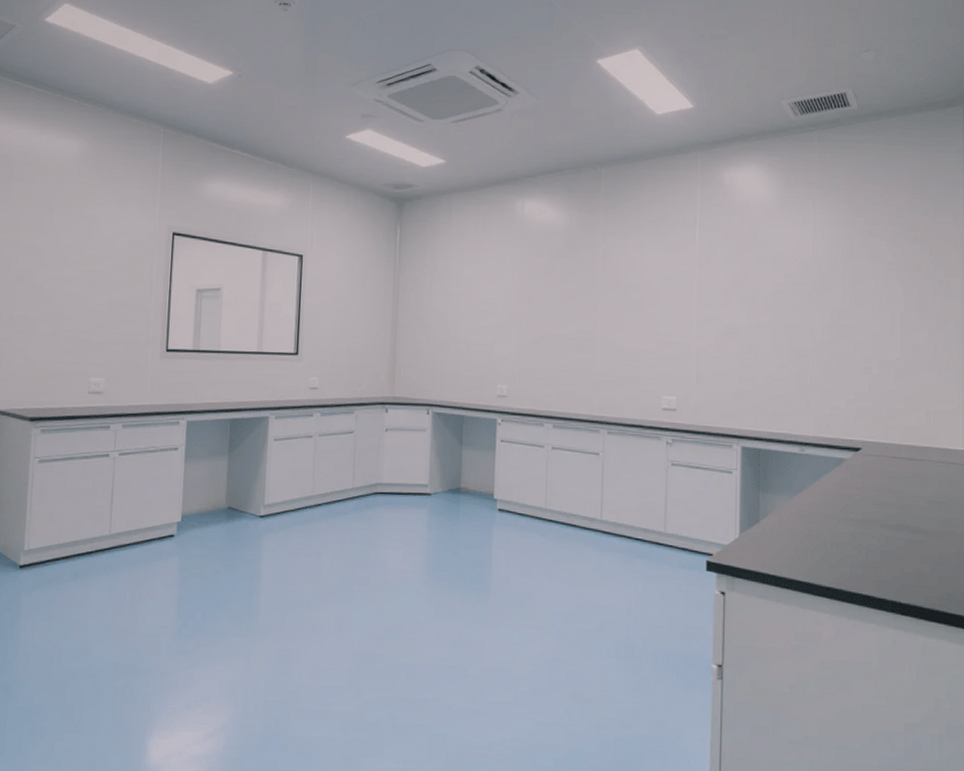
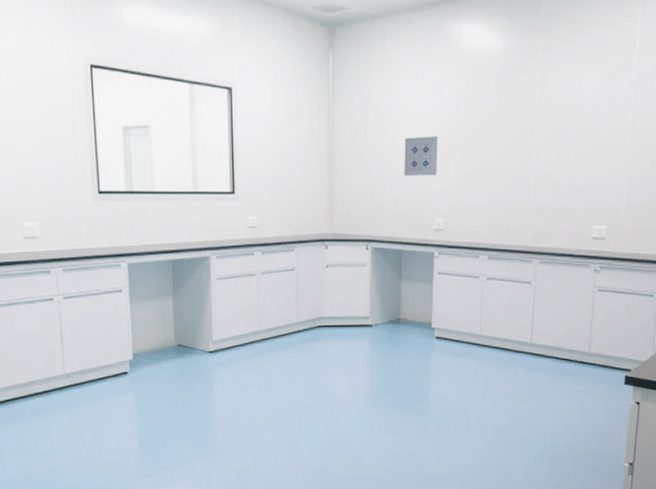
wall art: none [467,303,501,342] -> present [404,136,438,176]

